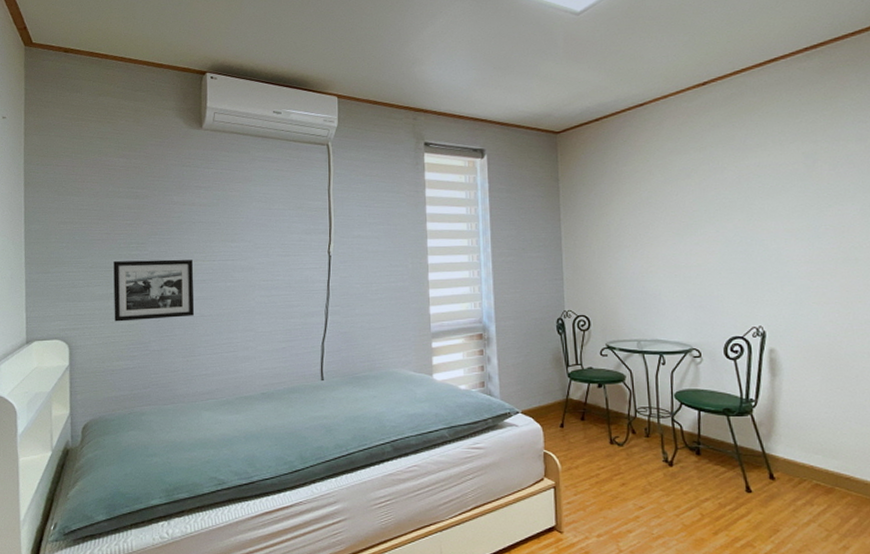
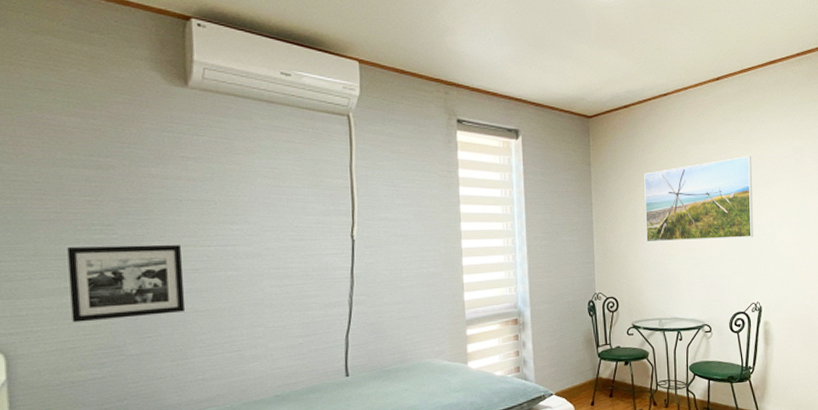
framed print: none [618,164,753,259] -> present [644,156,754,243]

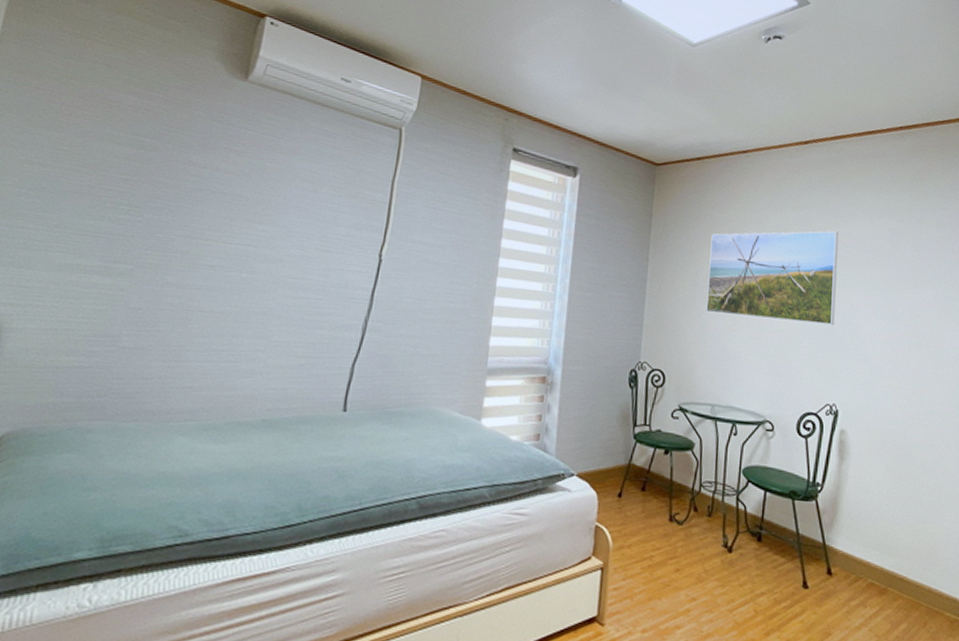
picture frame: present [67,244,186,323] -> none [74,224,202,309]

